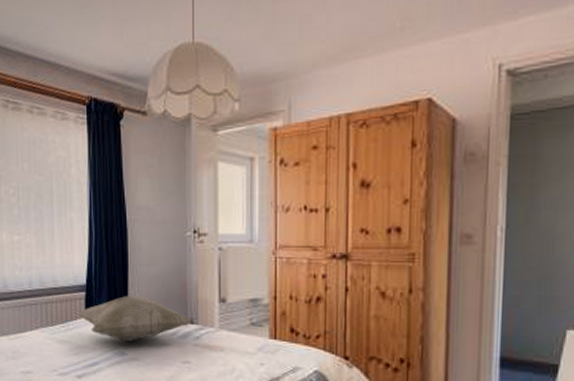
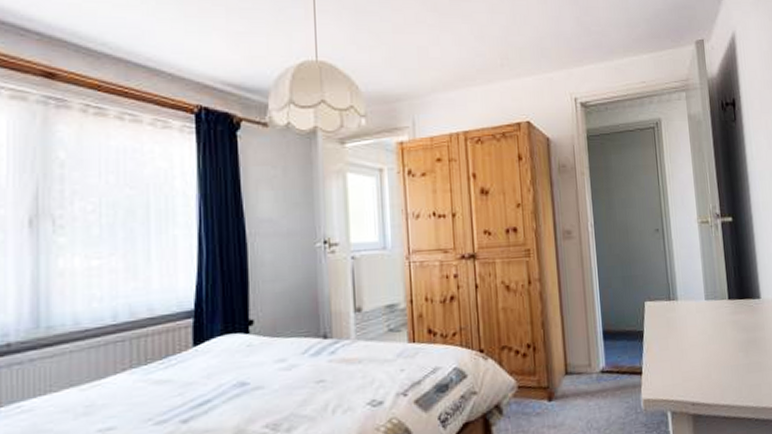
decorative pillow: present [79,295,192,341] -> none [184,315,326,370]

